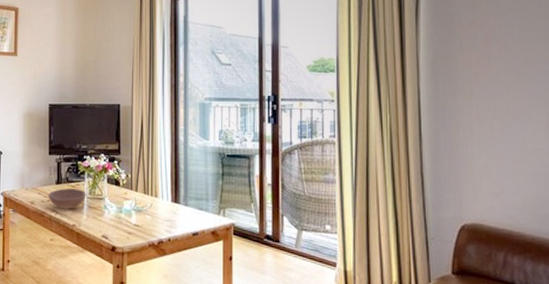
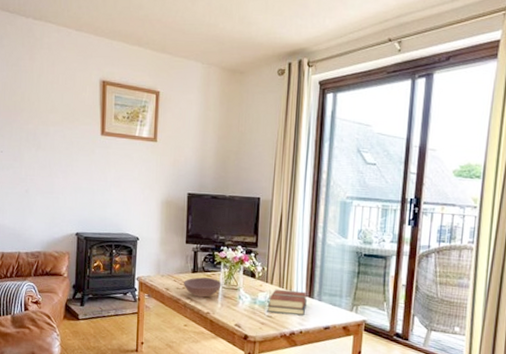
books: none [133,196,174,222] -> present [267,289,308,315]

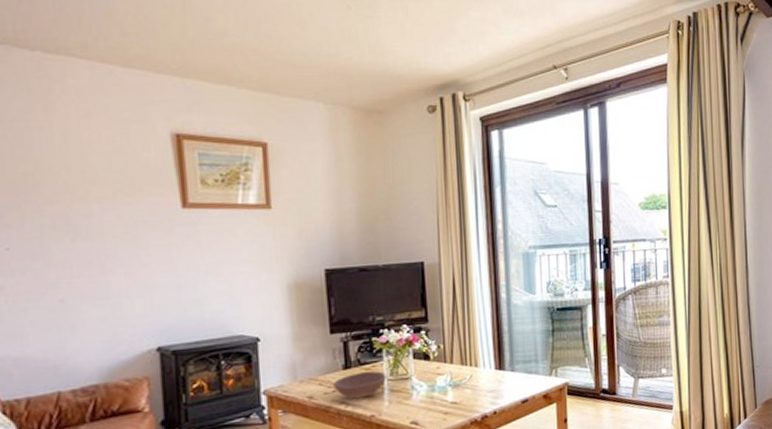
books: present [267,289,308,315] -> none [449,364,499,399]

